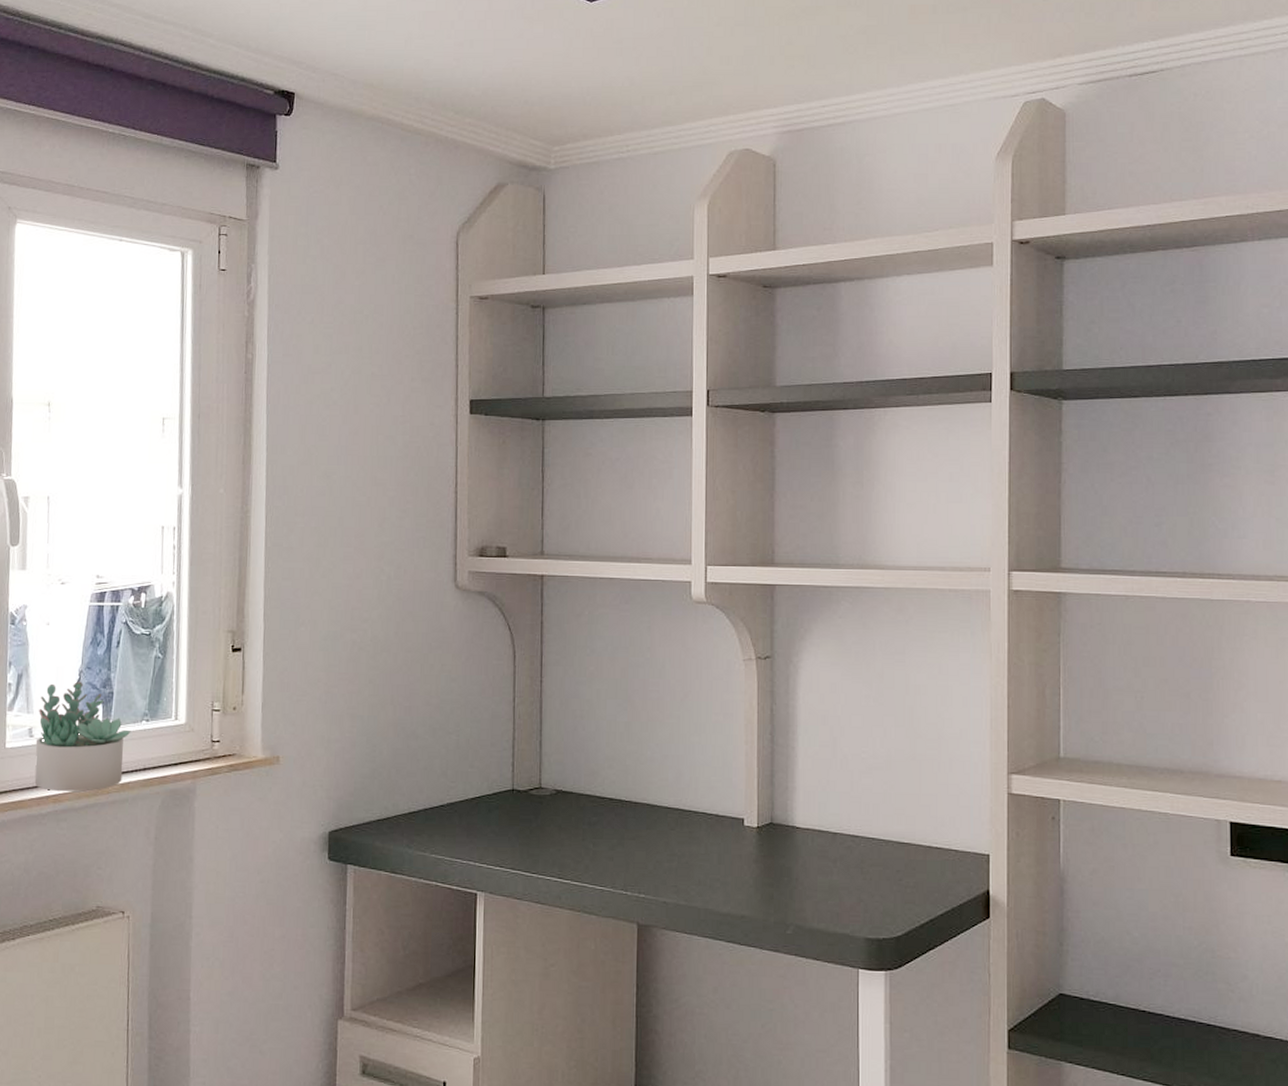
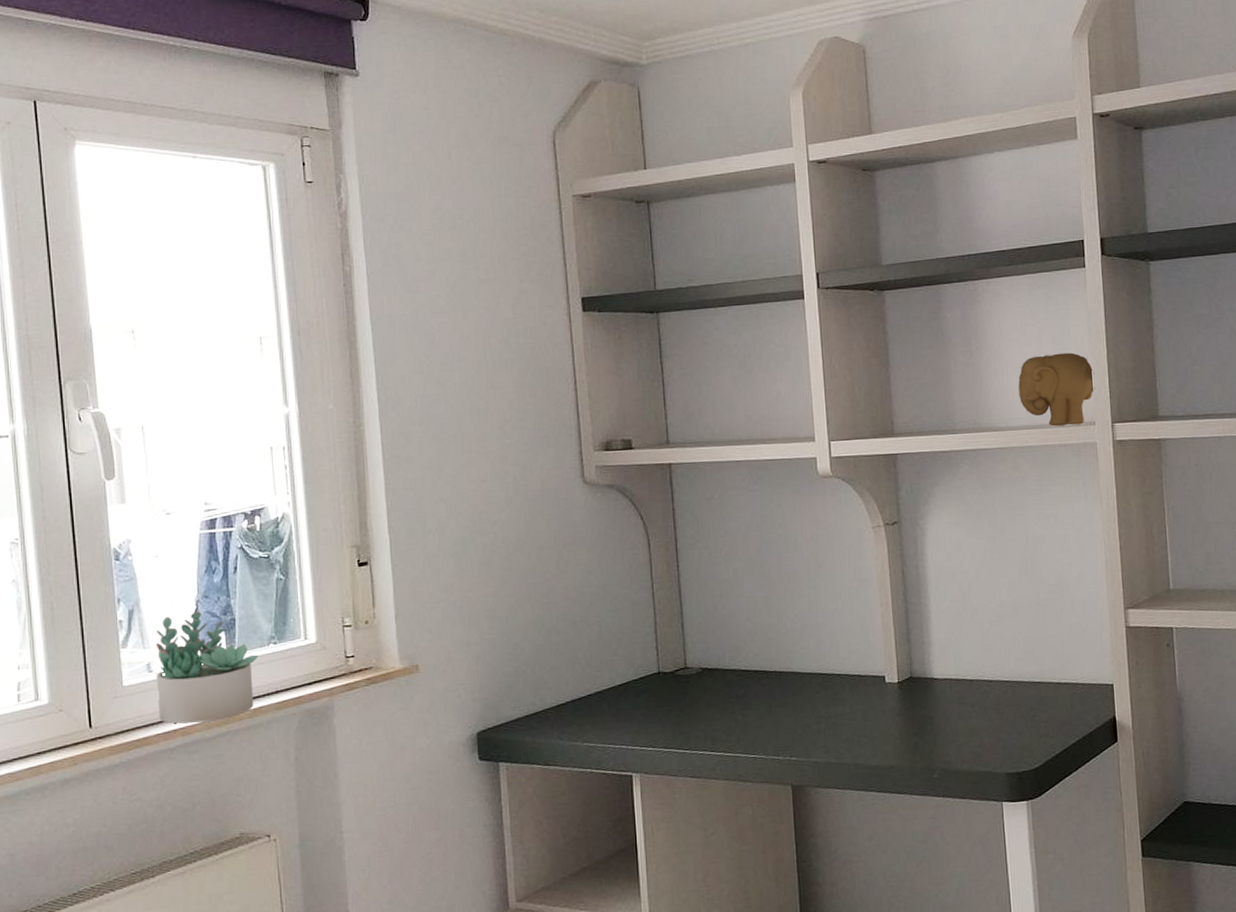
decorative figurine: none [910,491,993,570] -> present [1018,352,1095,427]

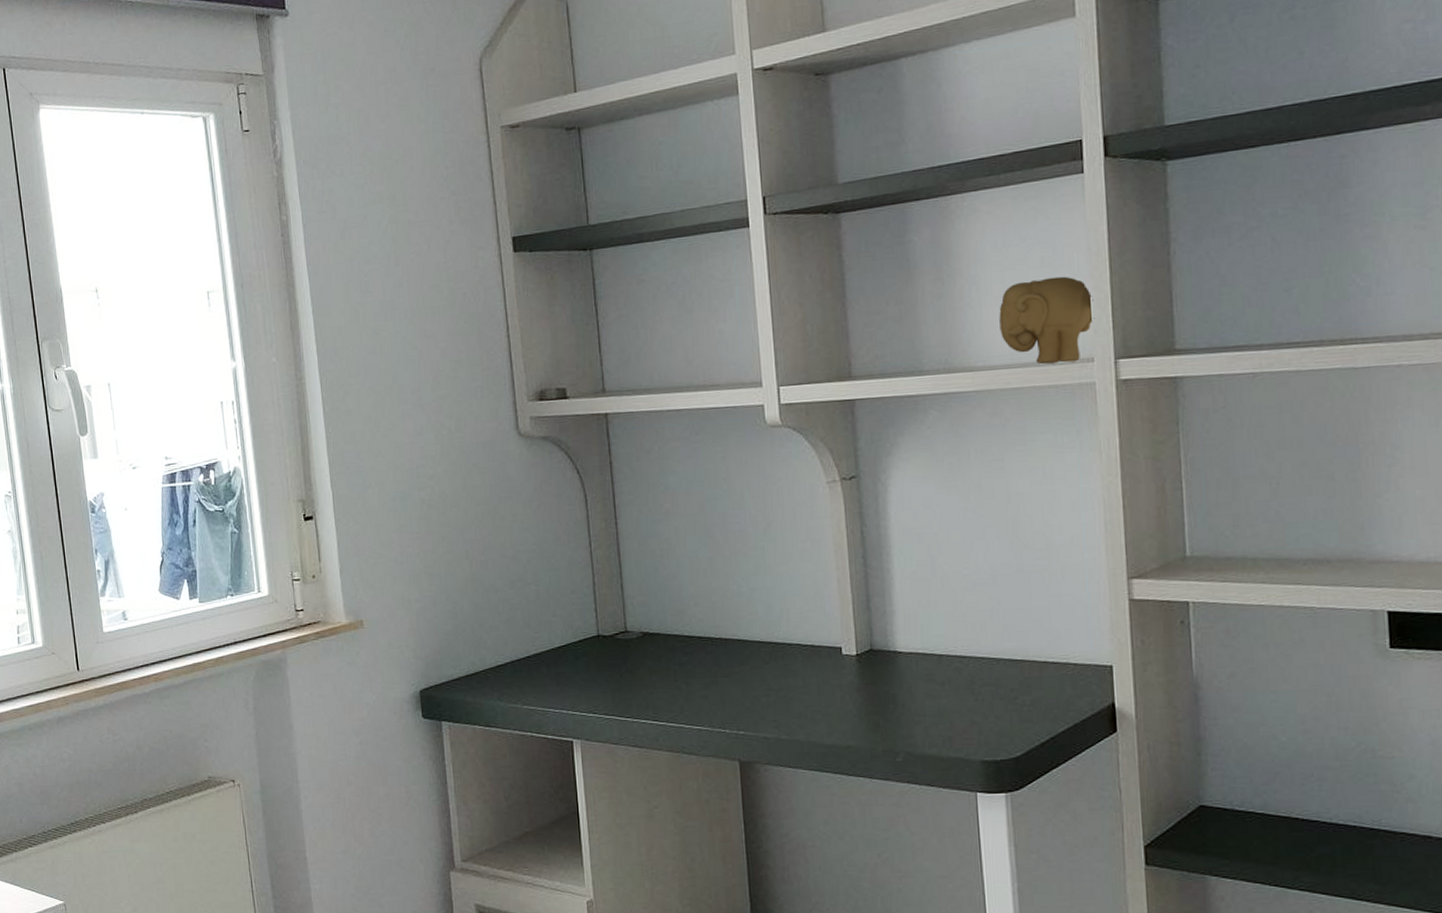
succulent plant: present [155,611,259,724] -> none [129,562,218,670]

